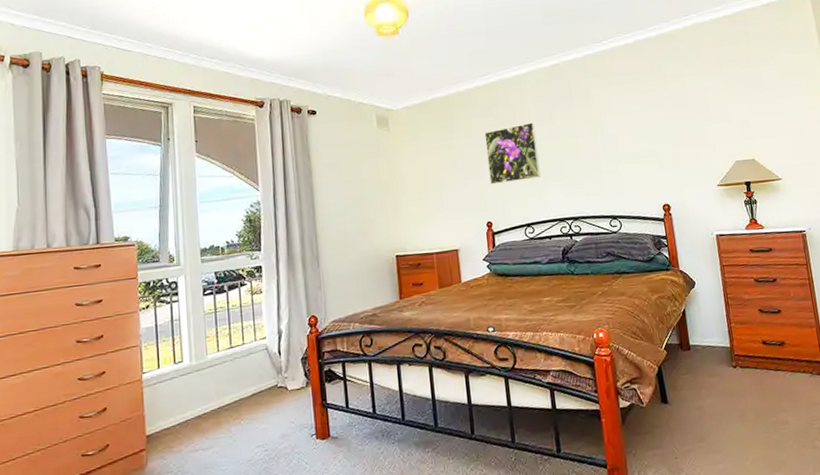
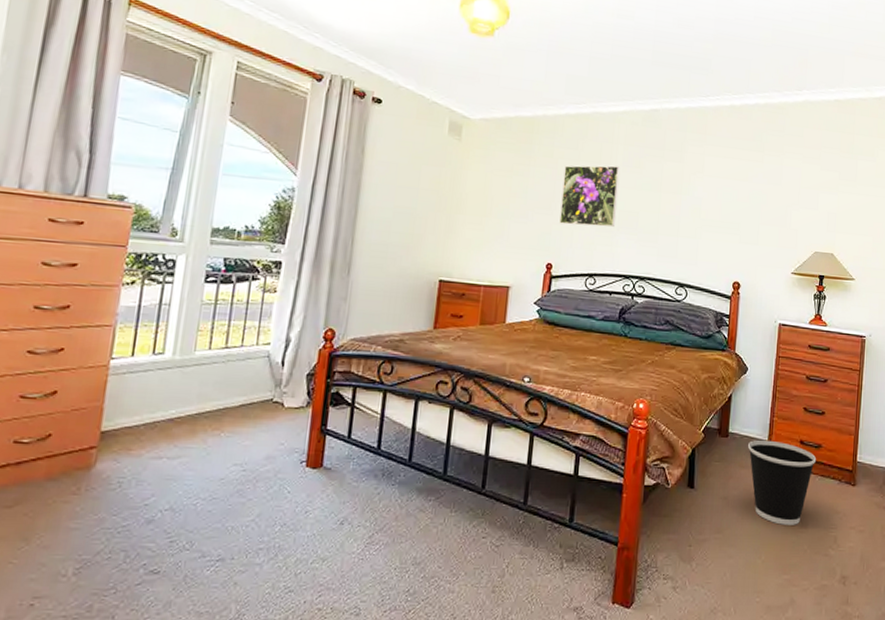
wastebasket: none [712,345,783,425] -> present [748,439,817,525]

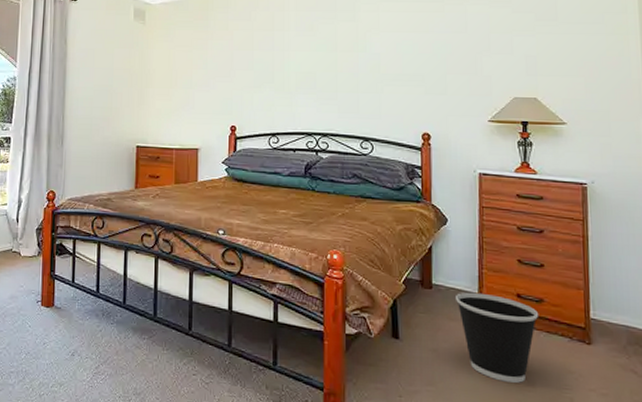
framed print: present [559,165,621,228] -> none [239,31,294,90]

